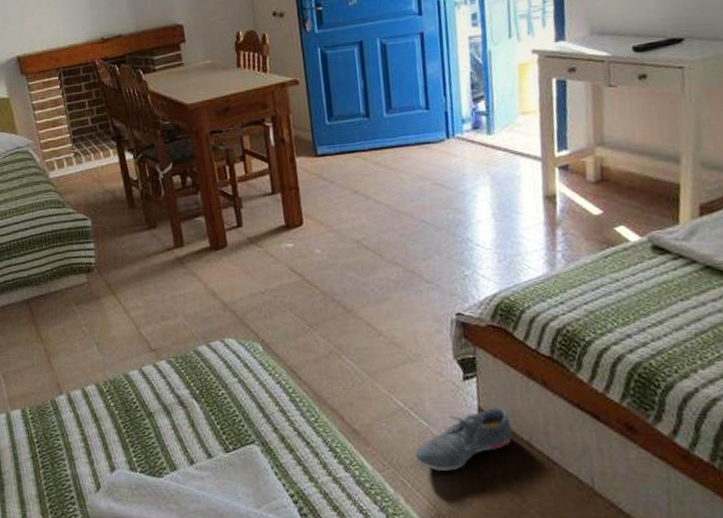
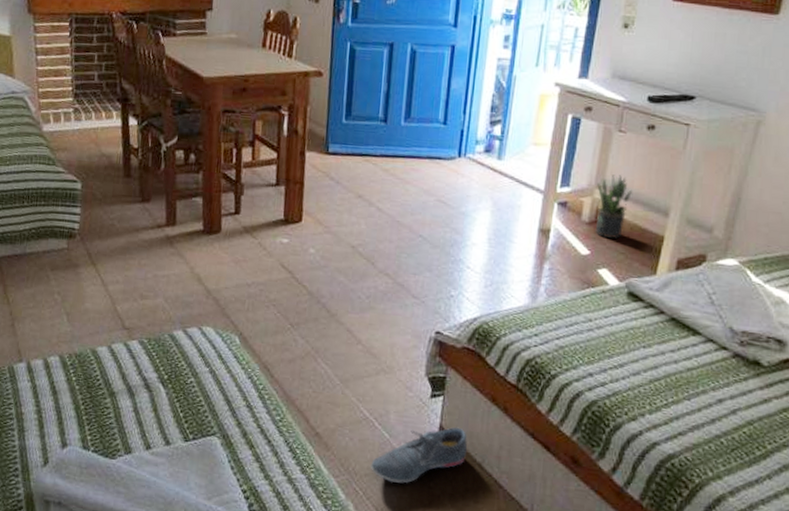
potted plant: none [596,129,636,194] -> present [595,174,632,238]

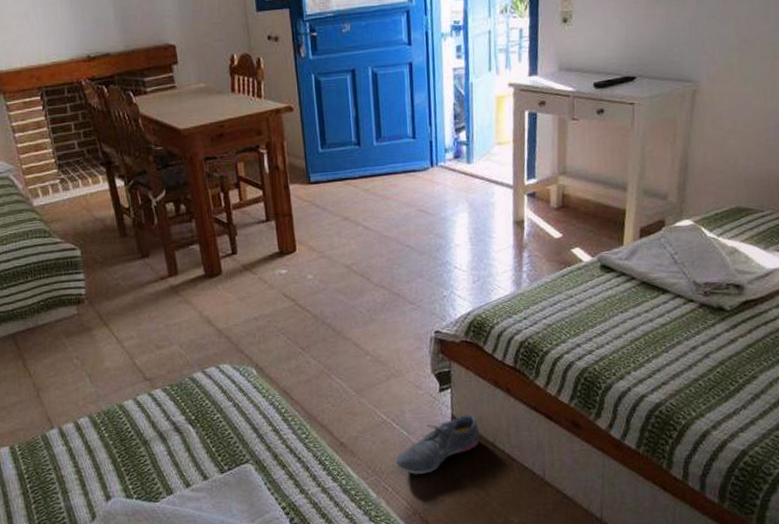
potted plant: present [595,174,632,238] -> none [560,160,592,219]

